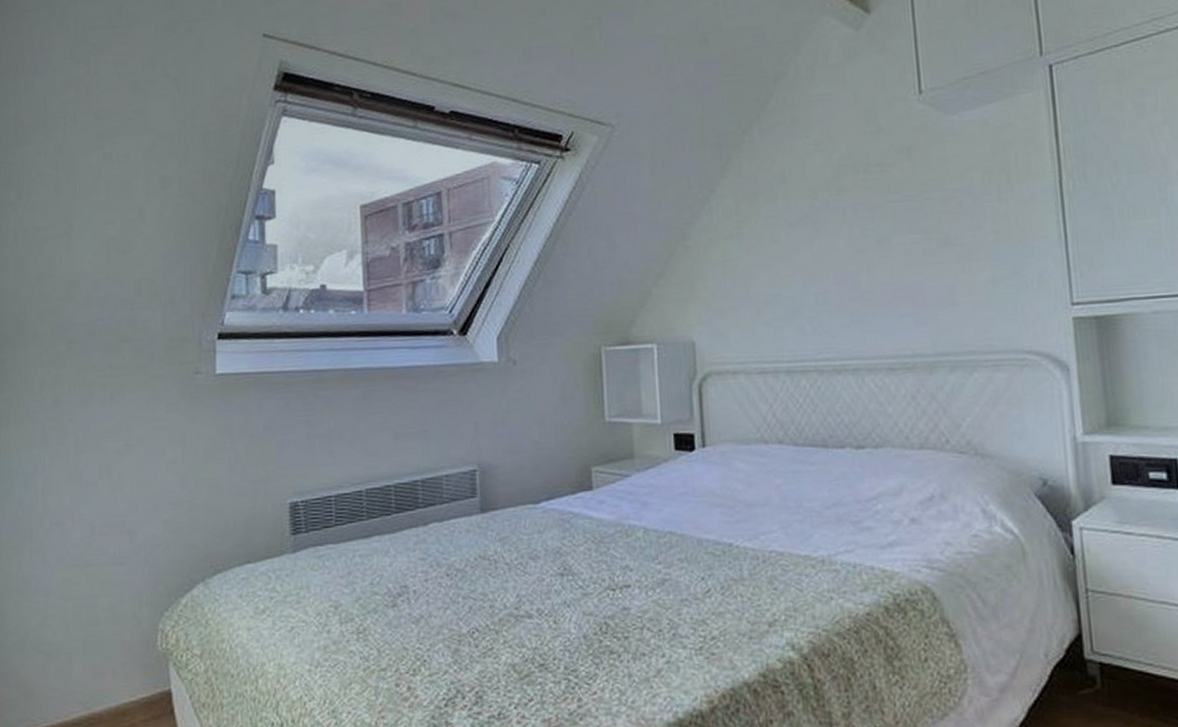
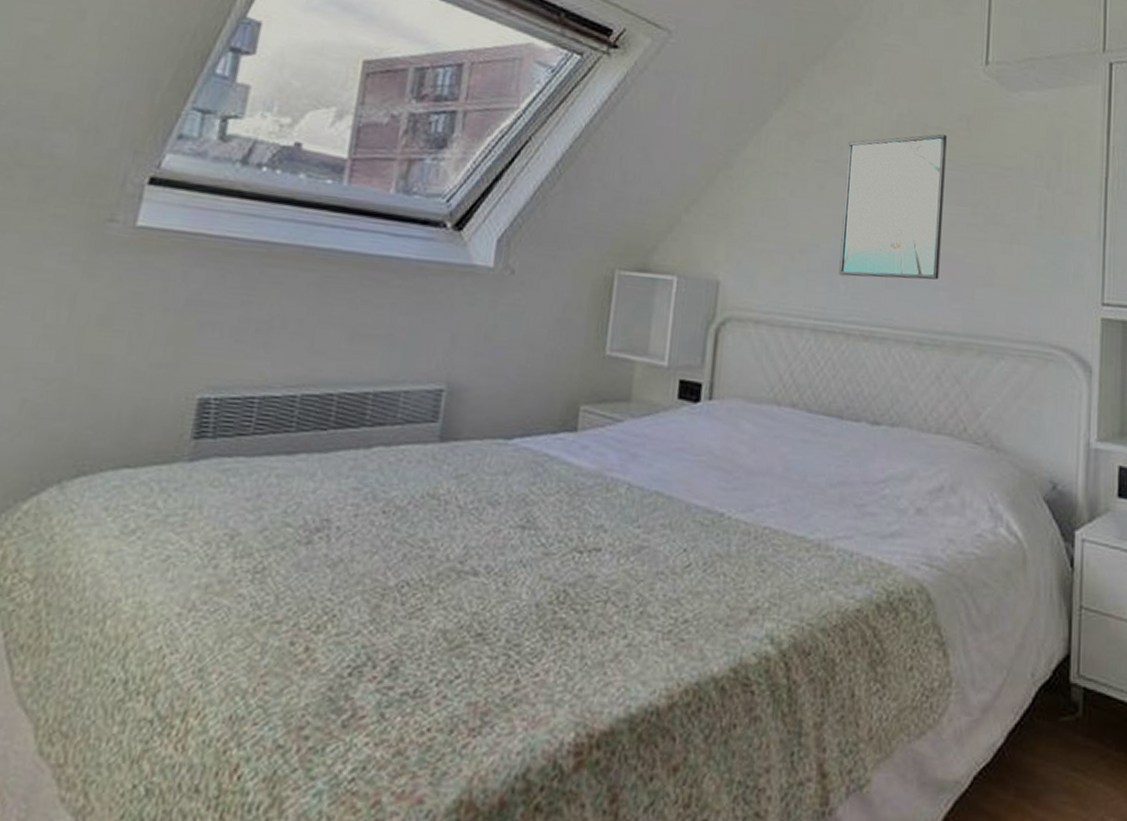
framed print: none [794,169,902,319] -> present [839,134,947,280]

